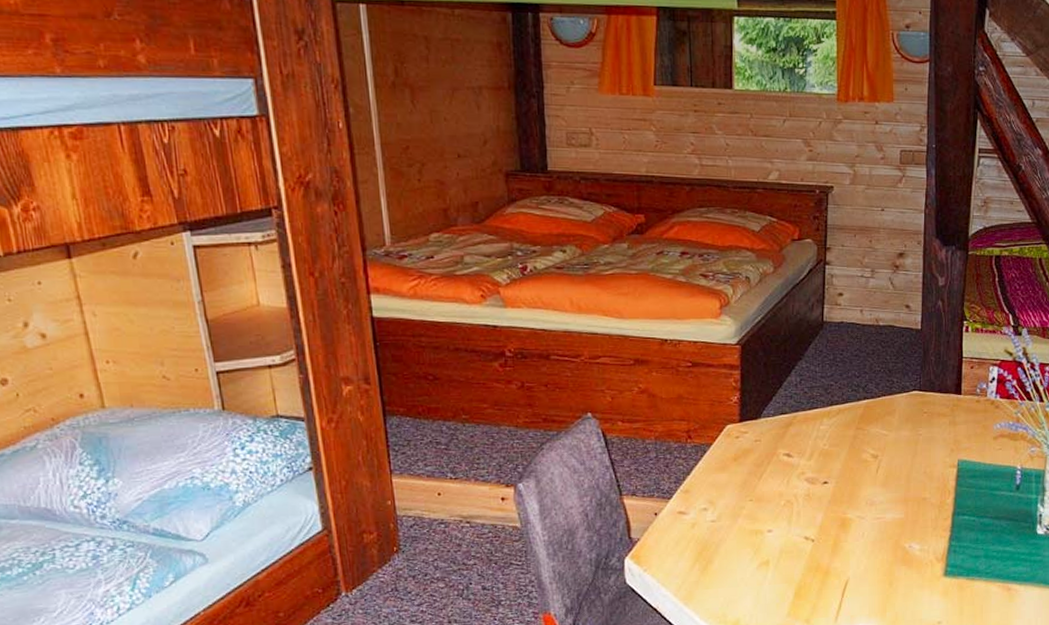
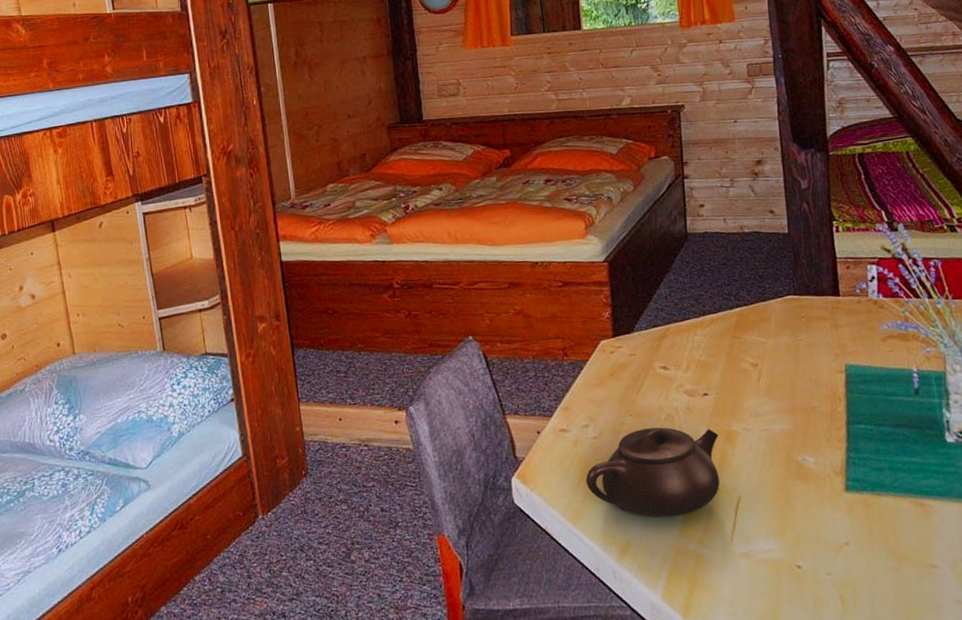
teapot: none [700,513,834,598] -> present [585,427,720,518]

